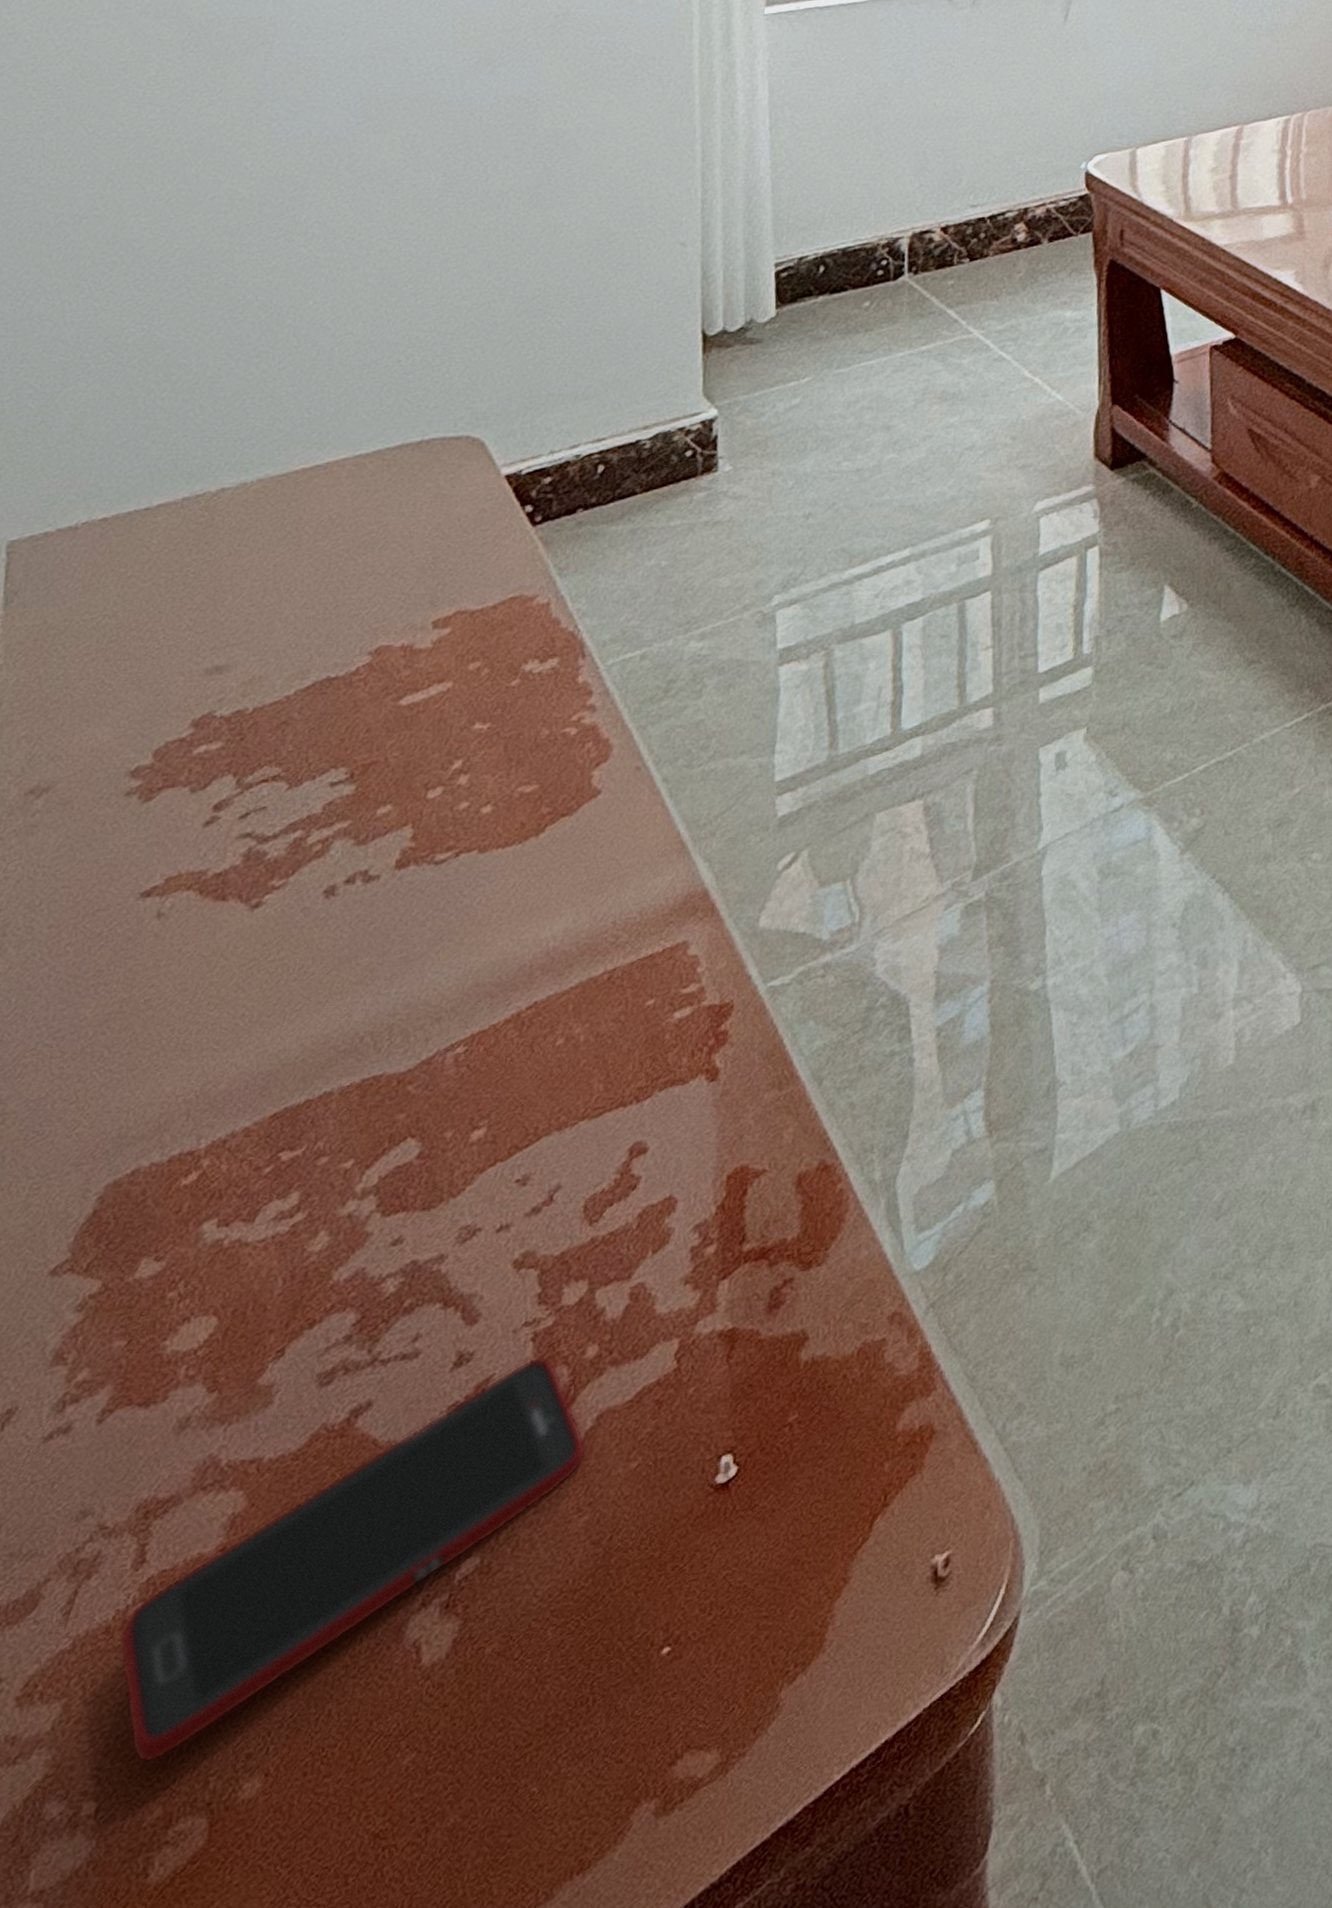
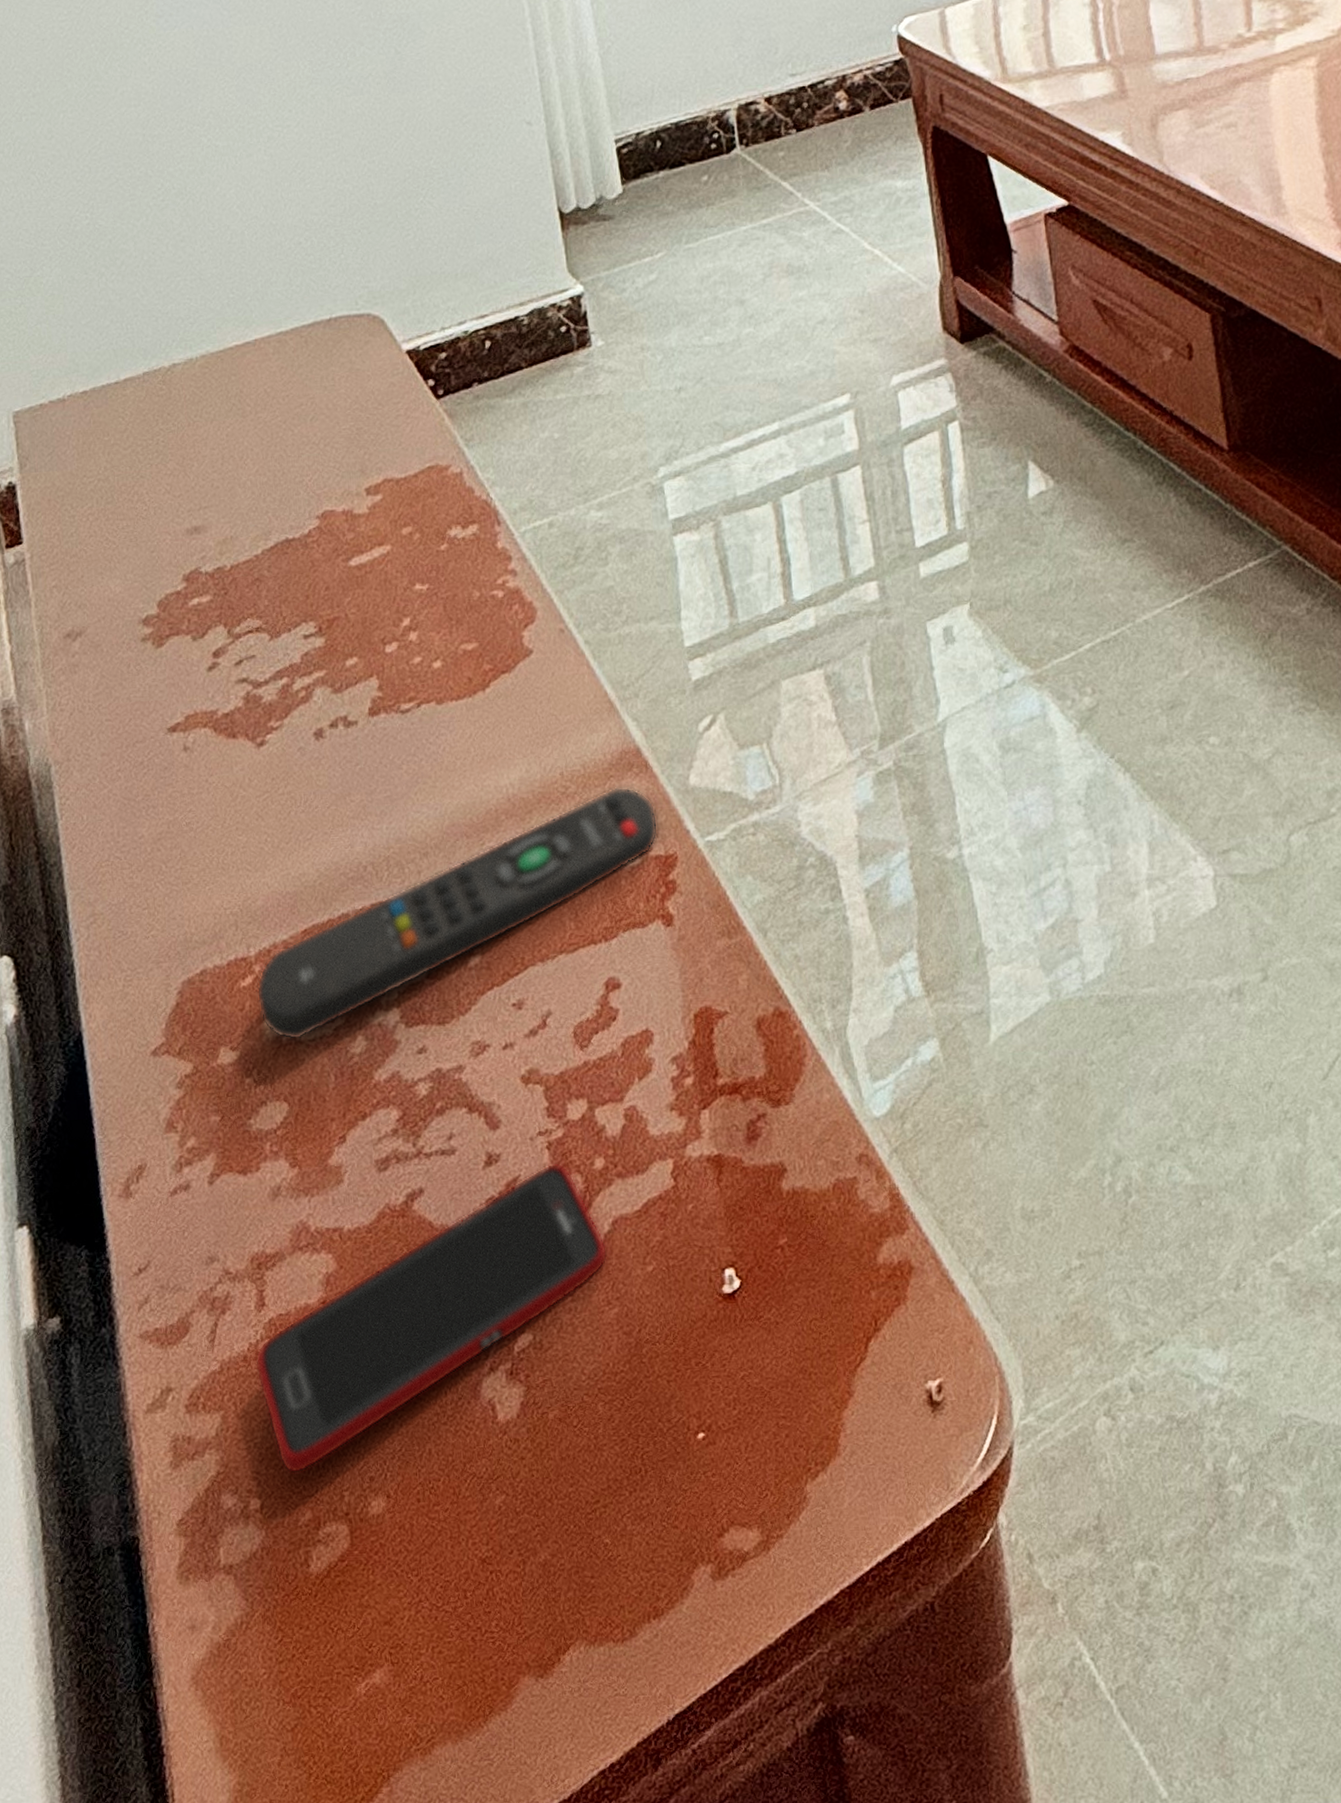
remote control: none [199,932,717,1243] -> present [256,786,659,1040]

